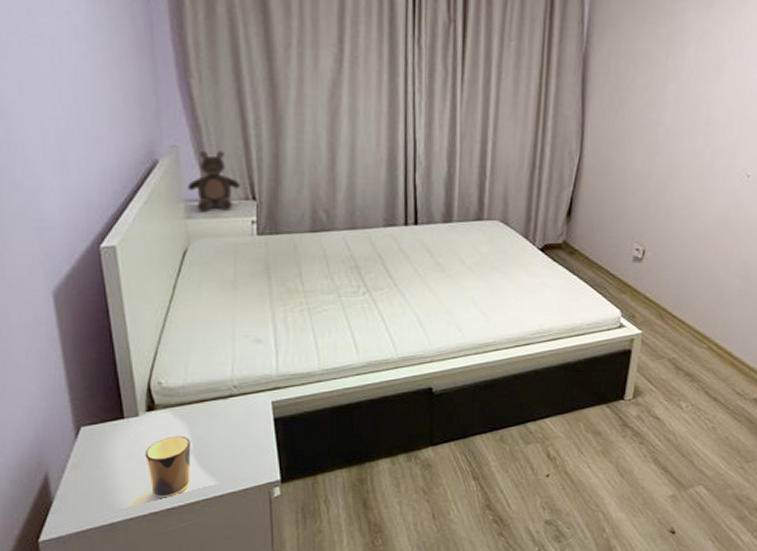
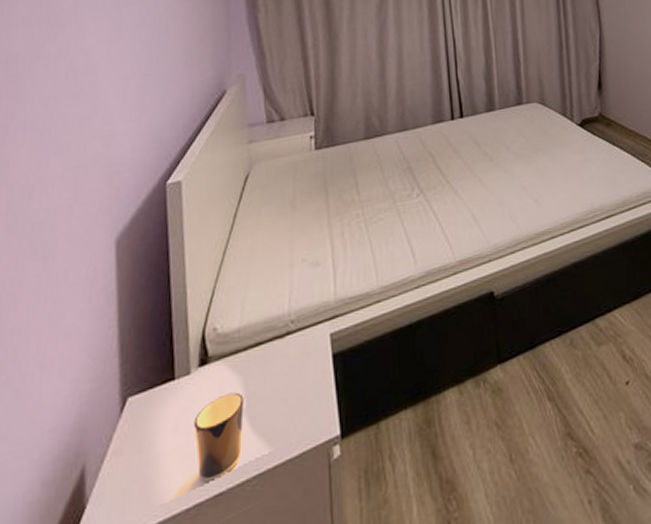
stuffed bear: present [186,151,240,211] -> none [251,73,300,134]

